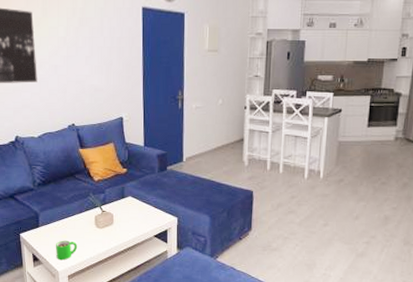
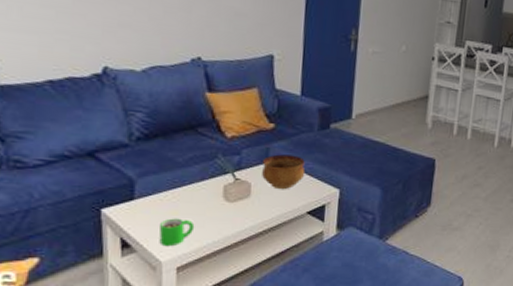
bowl: none [120,192,151,219] -> present [262,154,306,190]

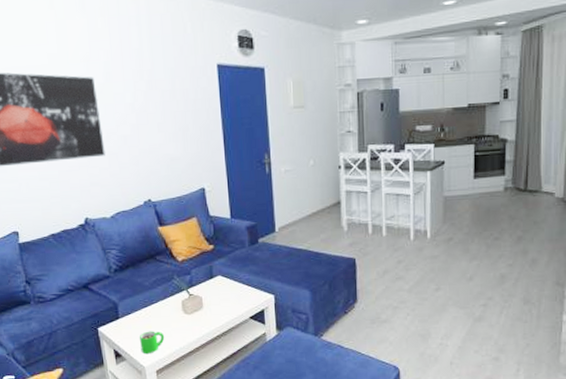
bowl: present [262,154,306,190] -> none [209,269,244,300]

